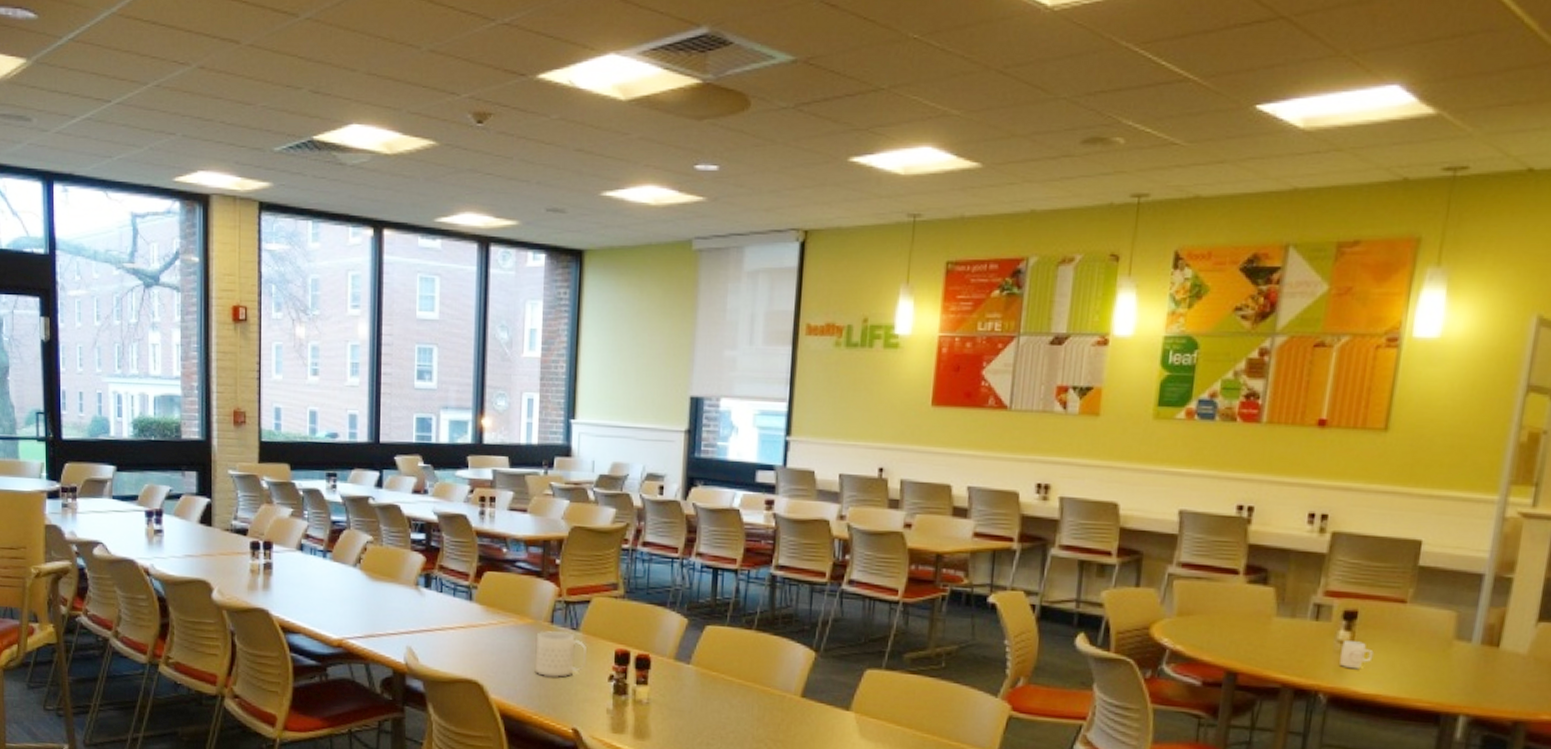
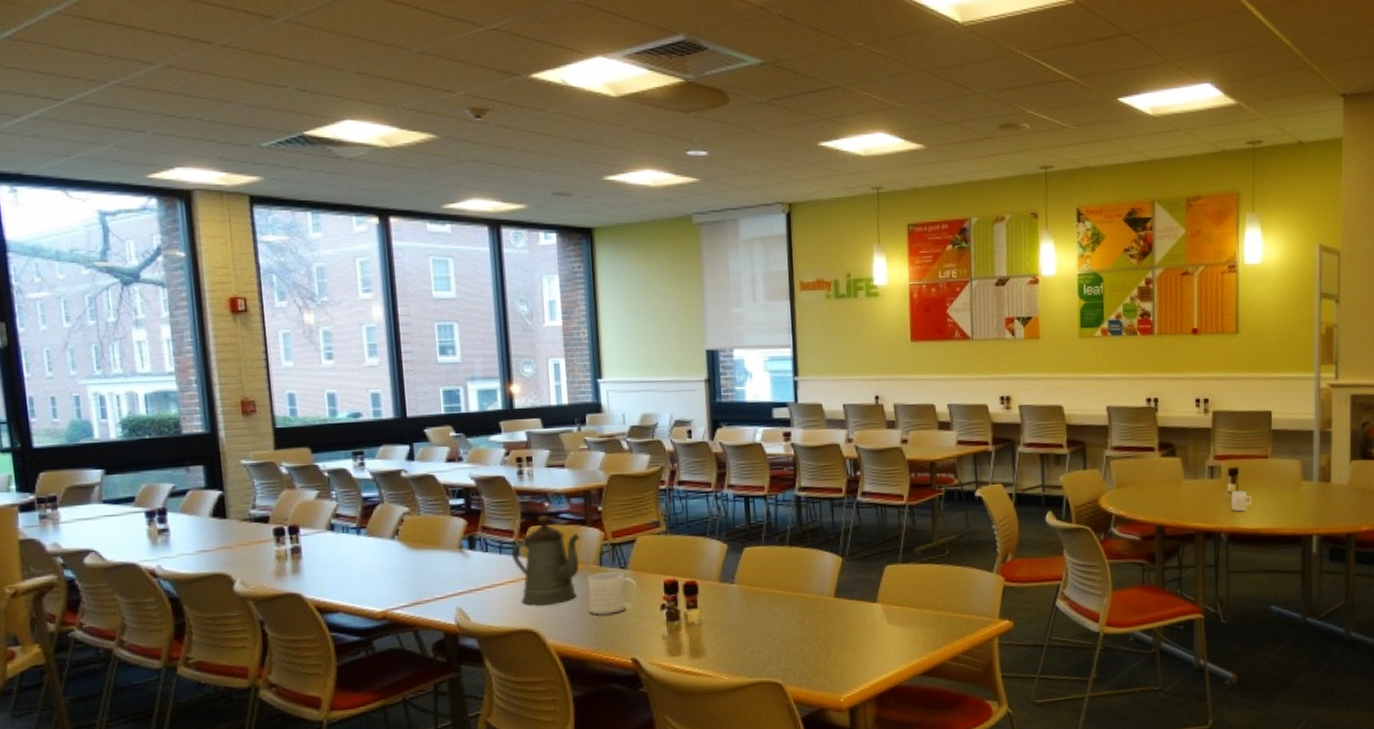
coffee pot: none [465,561,535,658] -> present [512,515,581,606]

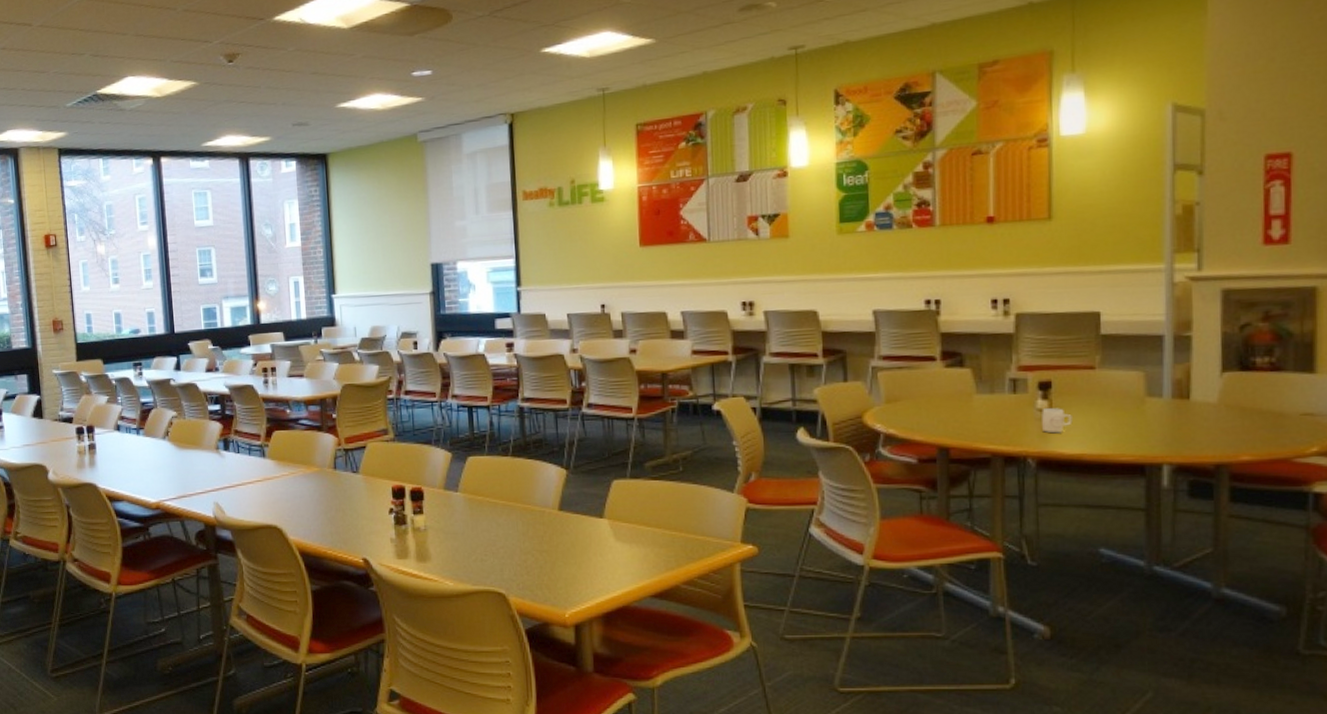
coffee pot: present [512,515,581,606] -> none [259,421,317,504]
mug: present [586,570,639,616] -> none [322,474,369,517]

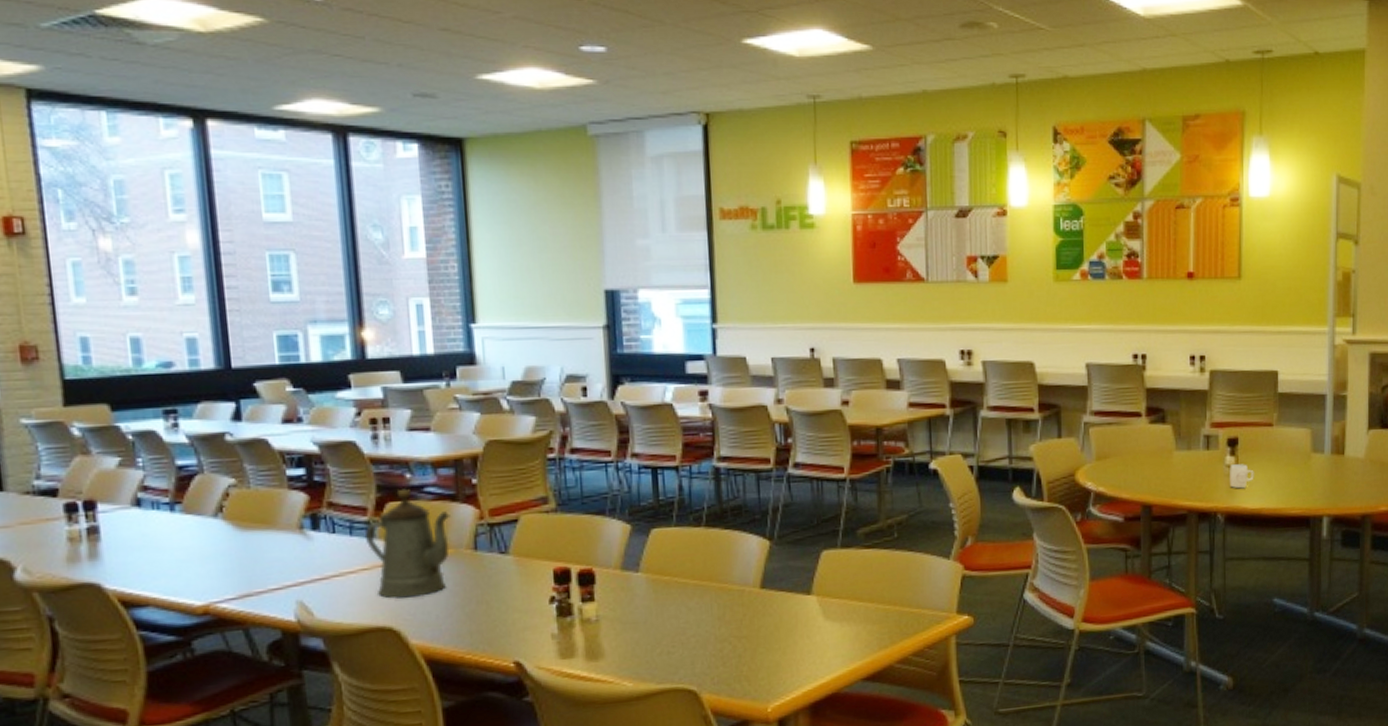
coffee pot: none [259,421,317,504] -> present [365,488,451,598]

